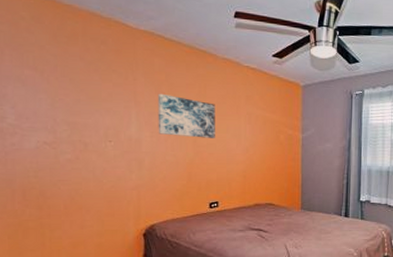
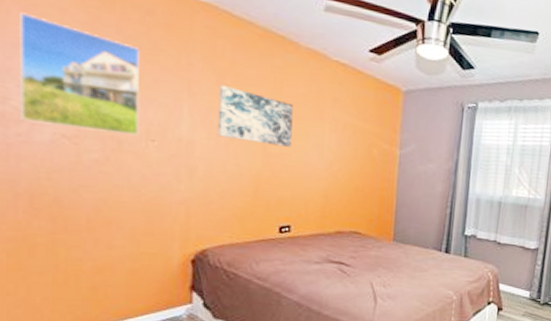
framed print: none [10,52,100,139] -> present [18,12,140,136]

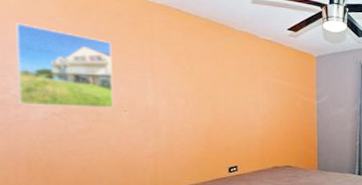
wall art: present [217,84,293,147] -> none [175,64,233,106]

